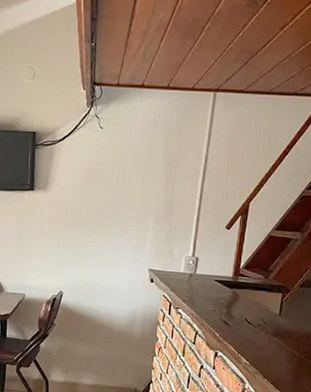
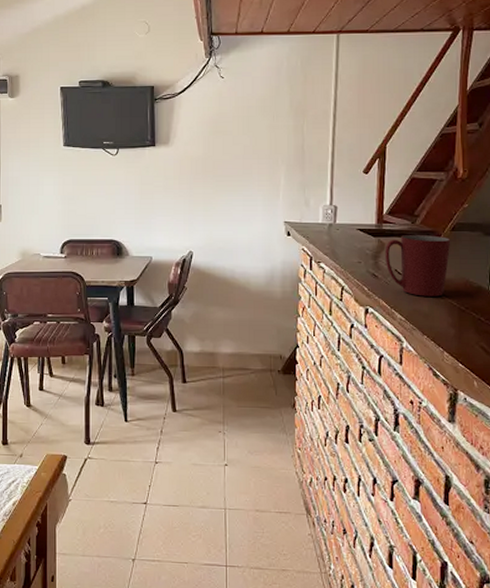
mug: none [237,287,299,345] -> present [384,234,451,297]

